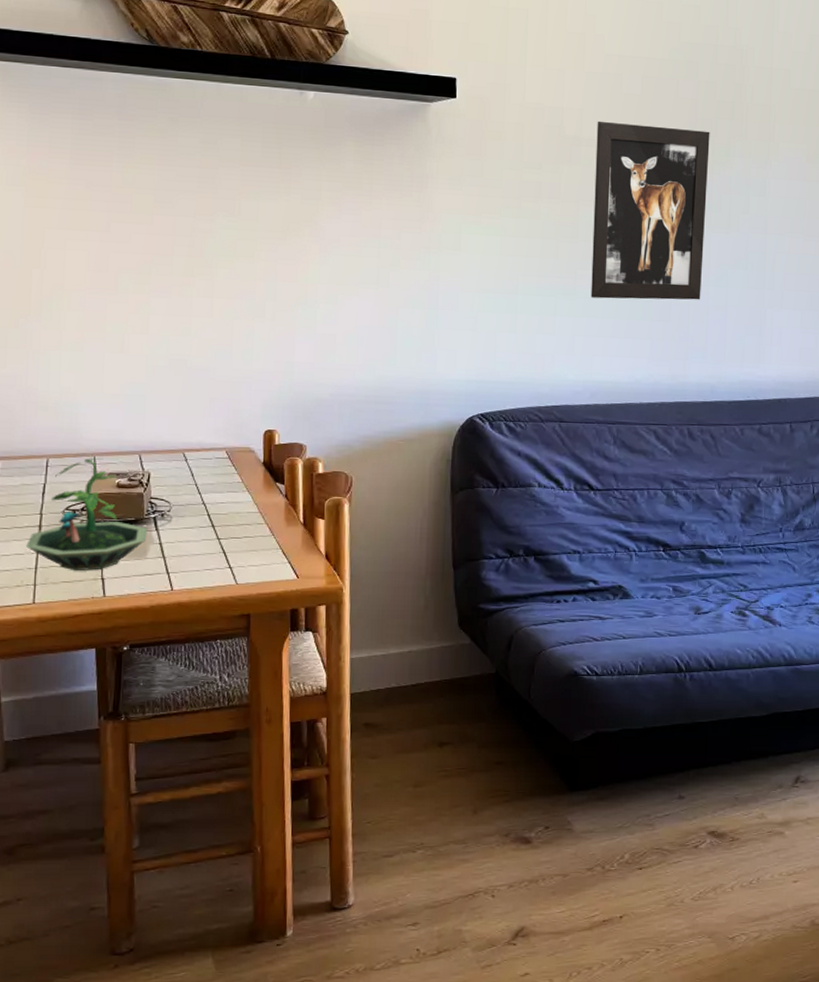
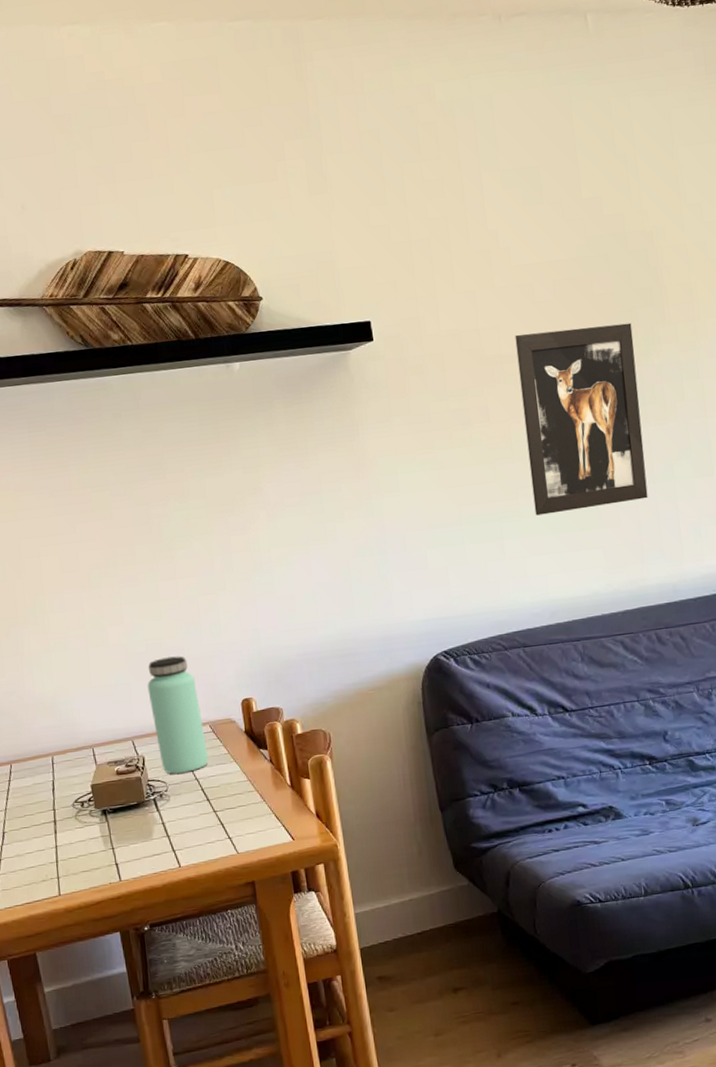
terrarium: present [25,458,149,571] -> none [44,749,151,860]
bottle: none [164,375,220,496] -> present [147,656,208,774]

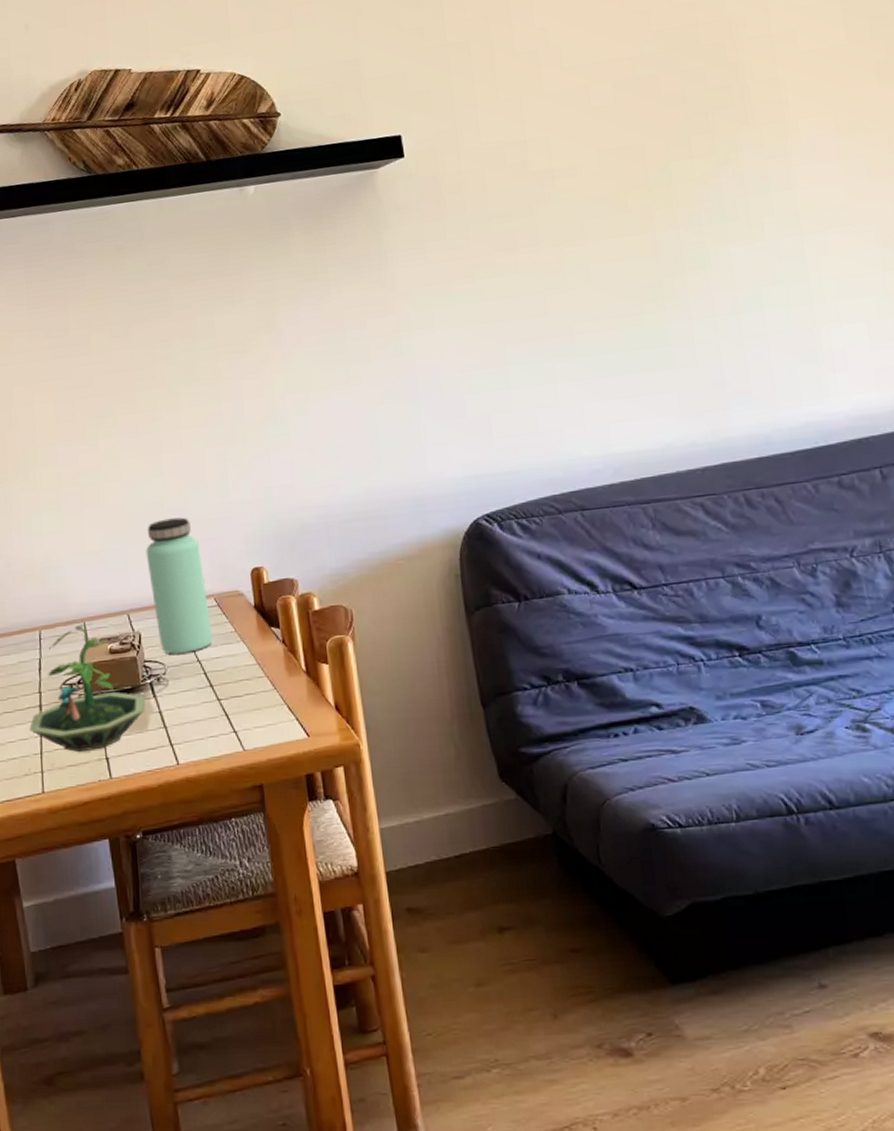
terrarium: none [44,749,151,860] -> present [28,623,147,753]
wall art: present [515,323,648,516] -> none [568,127,732,354]

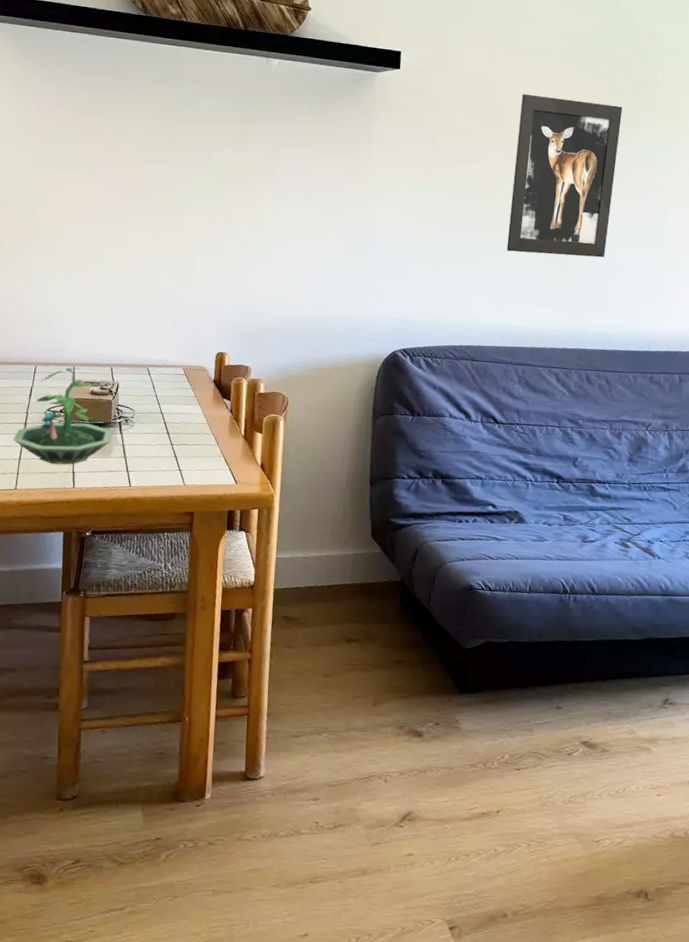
bottle: present [146,517,212,655] -> none [133,300,179,406]
wall art: none [568,127,732,354] -> present [506,93,623,258]

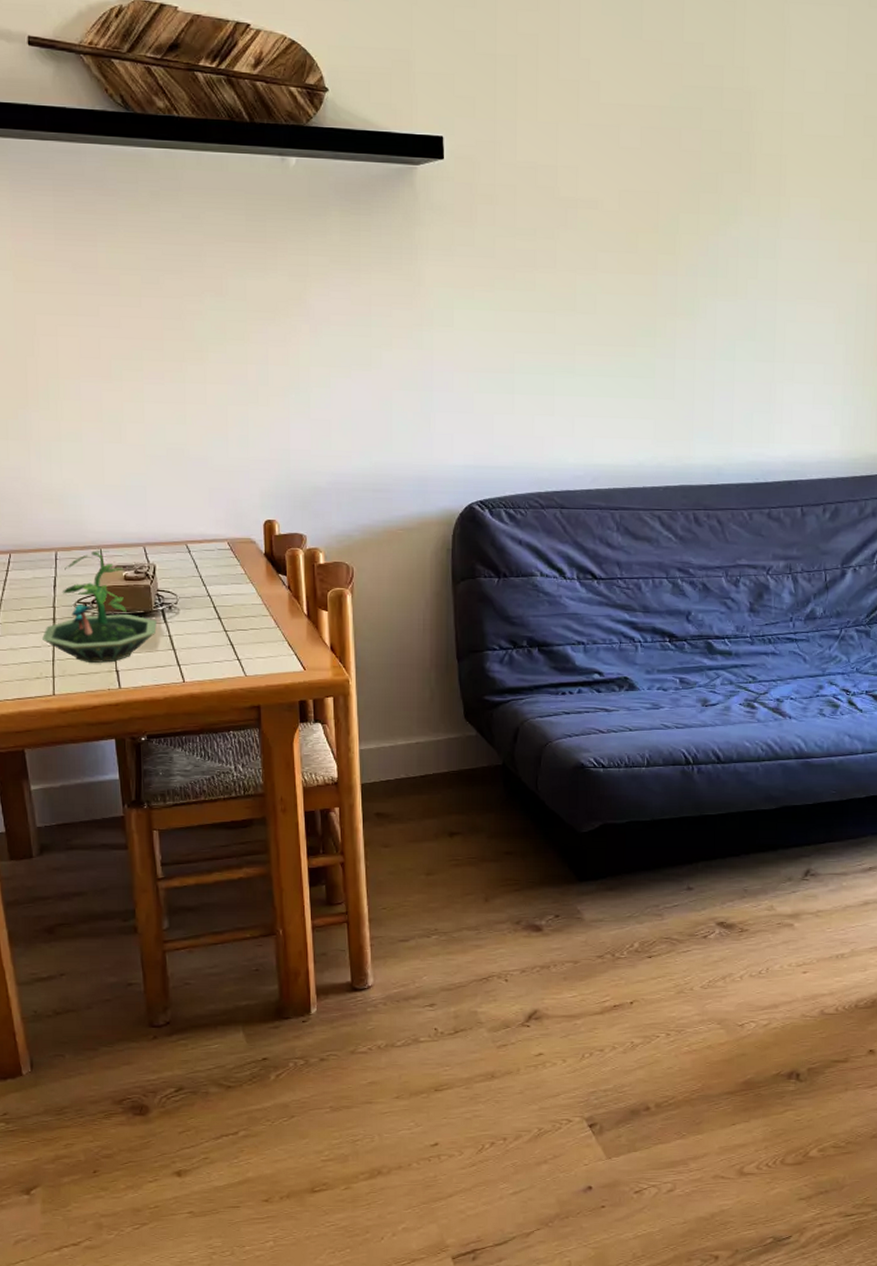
wall art: present [506,93,623,258] -> none [590,179,715,376]

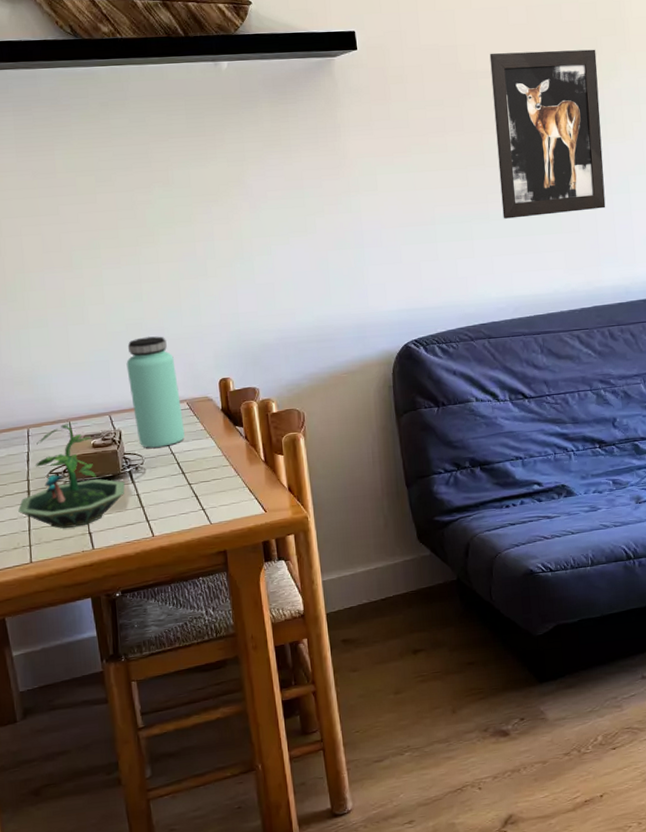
bottle: none [165,465,223,588] -> present [126,336,185,448]
wall art: none [590,179,715,376] -> present [489,49,606,219]

